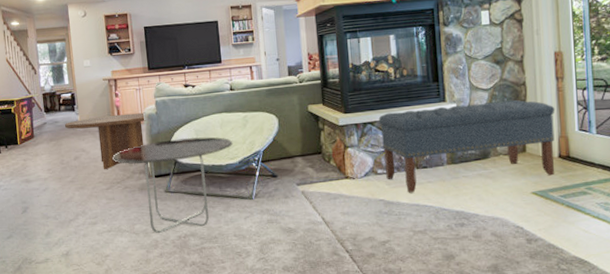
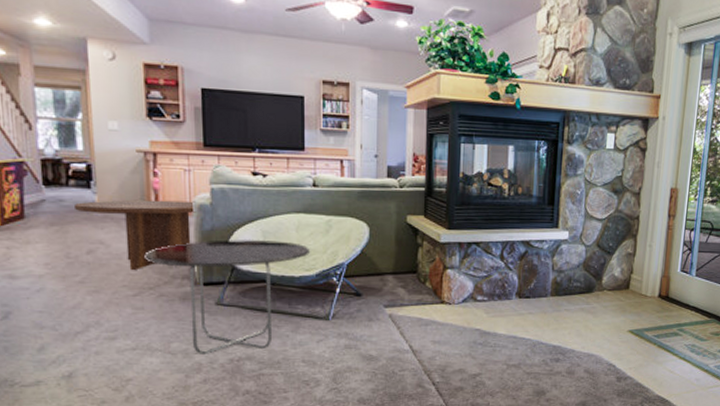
bench: present [378,100,555,193] -> none [485,232,663,324]

